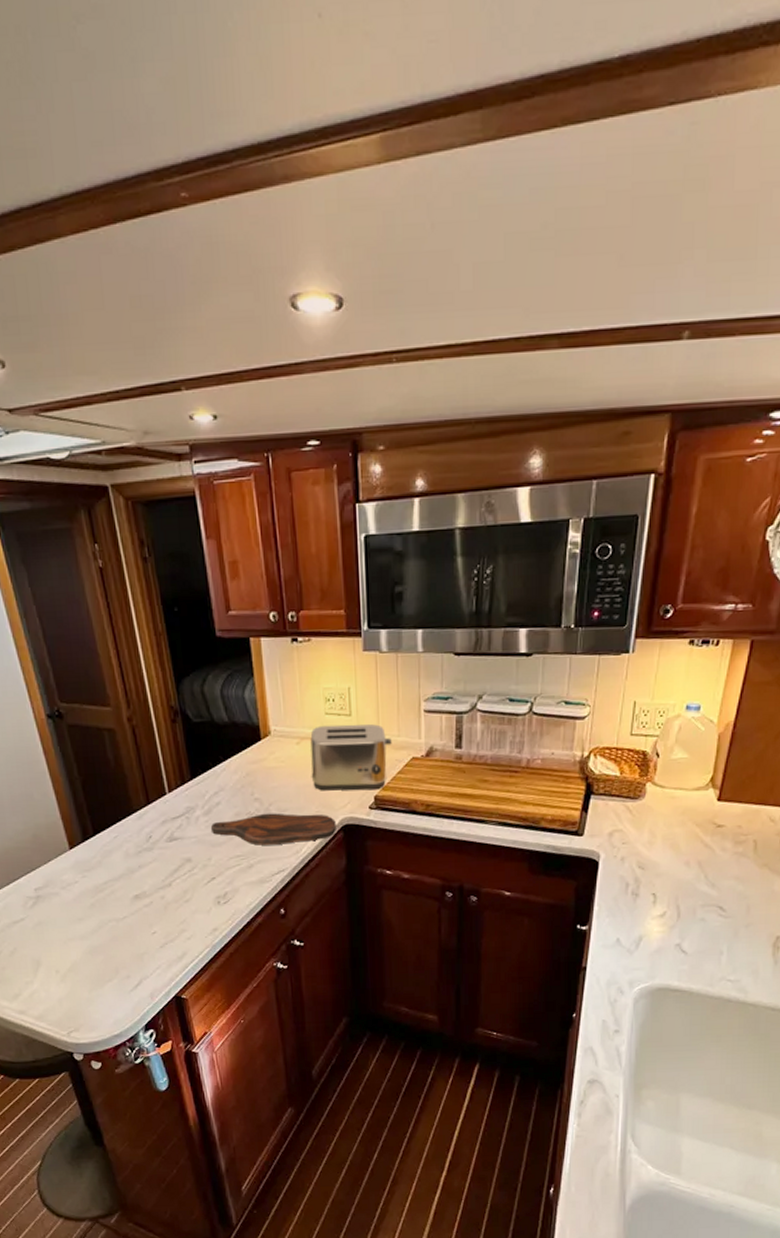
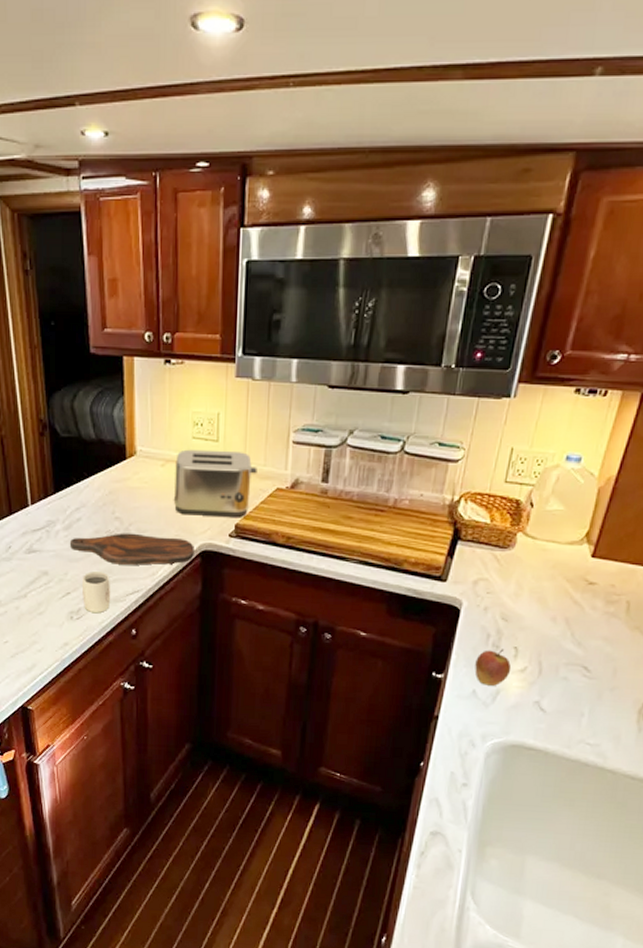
mug: none [227,854,257,896] -> present [83,571,111,614]
fruit: none [617,896,650,933] -> present [475,649,511,686]

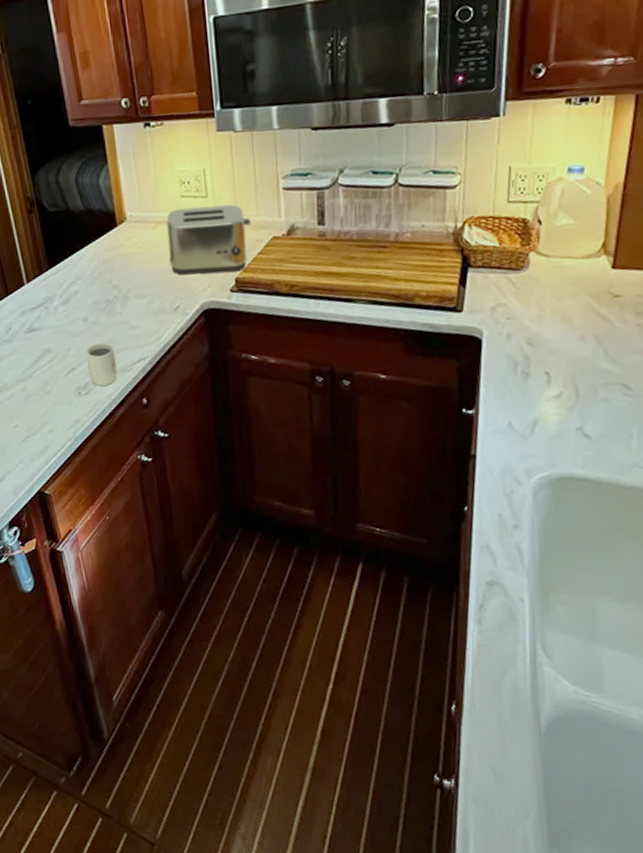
cutting board: present [69,533,194,565] -> none [69,299,197,334]
fruit: present [475,649,511,686] -> none [506,376,545,416]

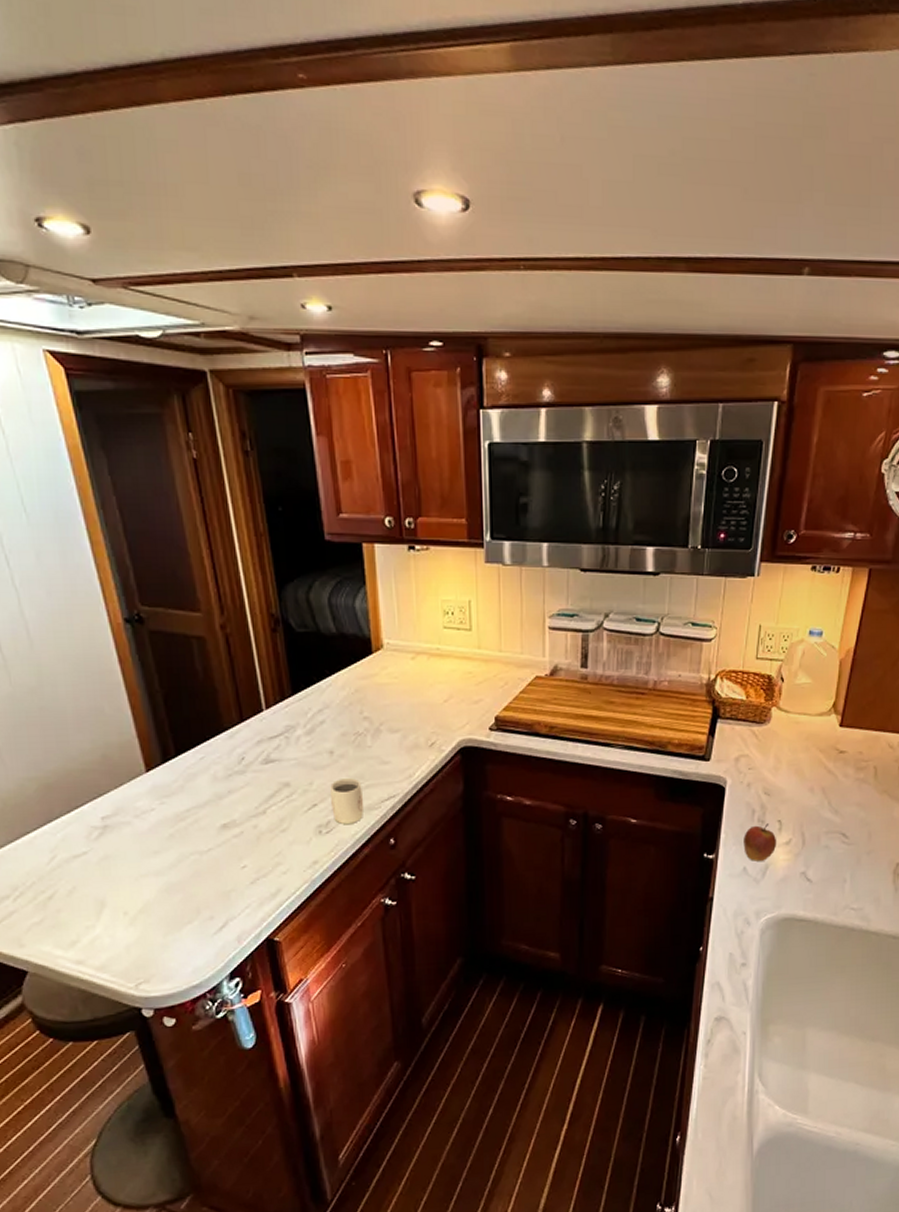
toaster: present [166,205,251,276] -> none [427,639,514,710]
fruit: none [506,376,545,416] -> present [743,823,776,861]

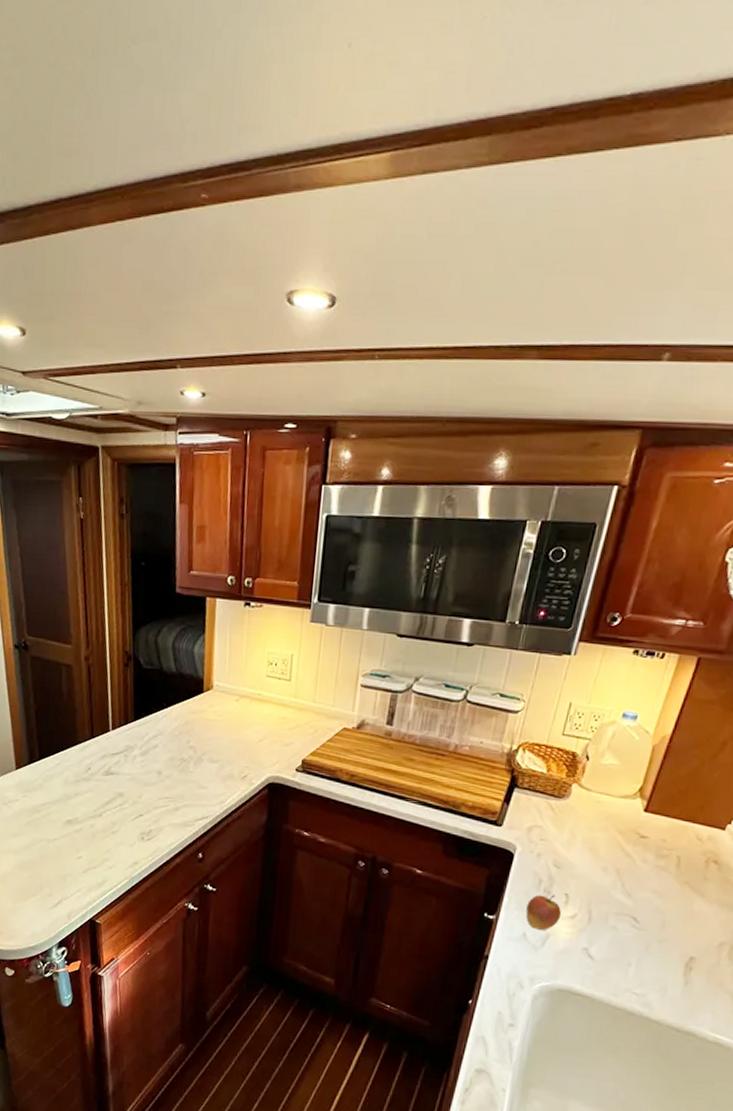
mug: present [330,778,364,825] -> none [154,796,182,836]

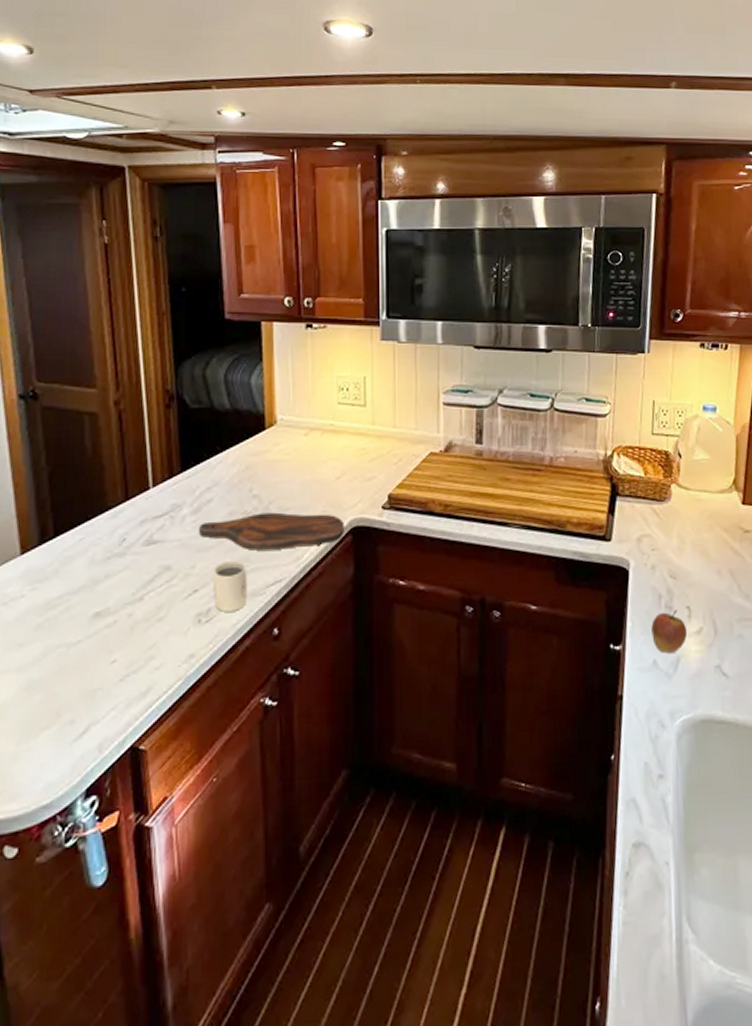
cutting board: none [145,761,262,794] -> present [198,512,344,551]
mug: none [154,796,182,836] -> present [213,561,248,613]

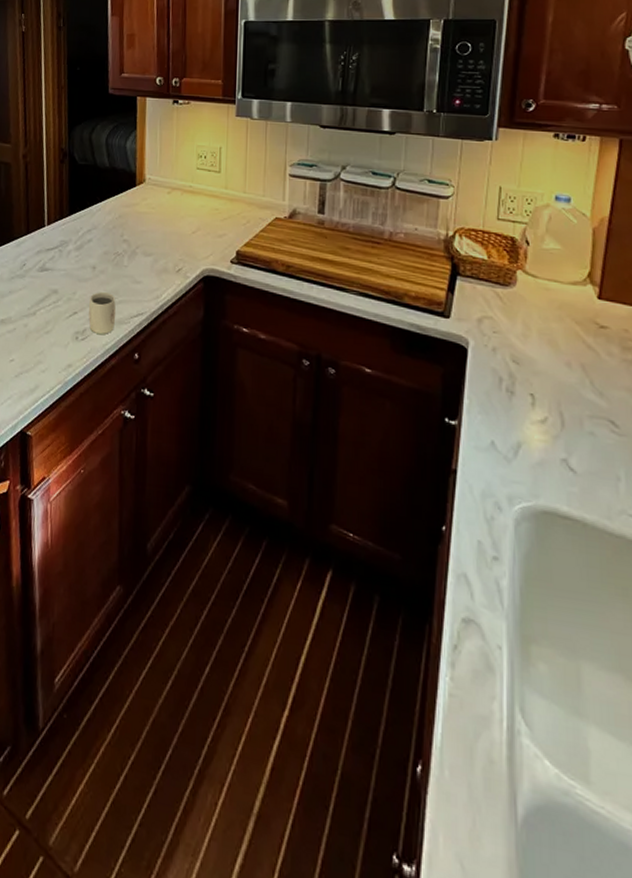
cutting board: present [198,512,344,551] -> none [79,255,197,288]
fruit: present [651,610,687,653] -> none [490,395,529,438]

